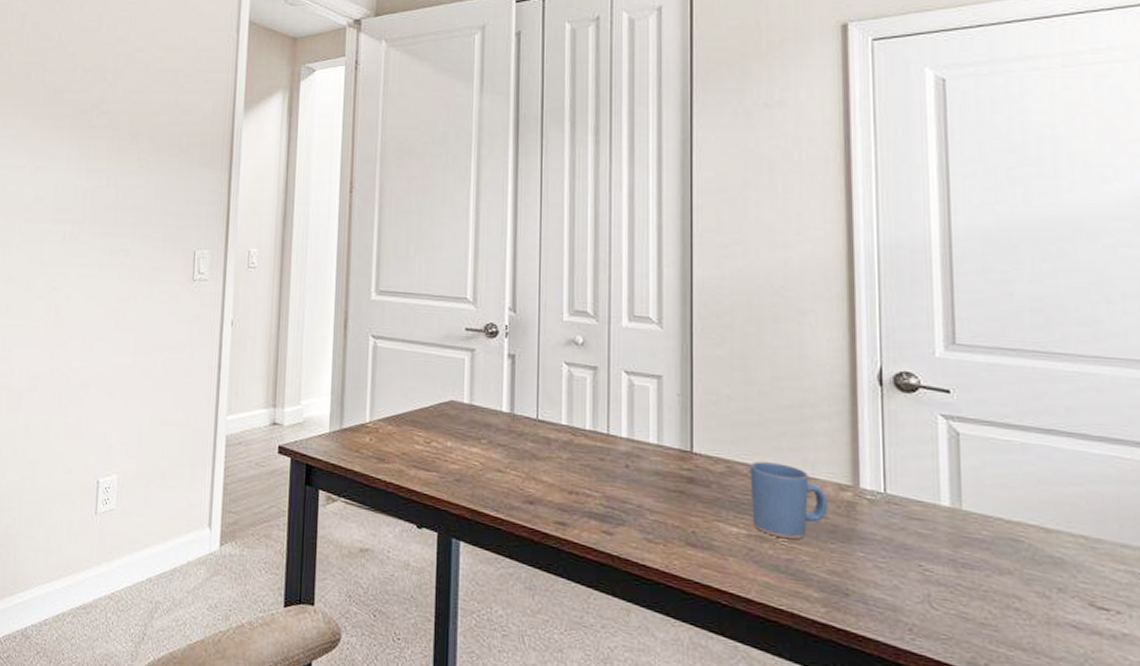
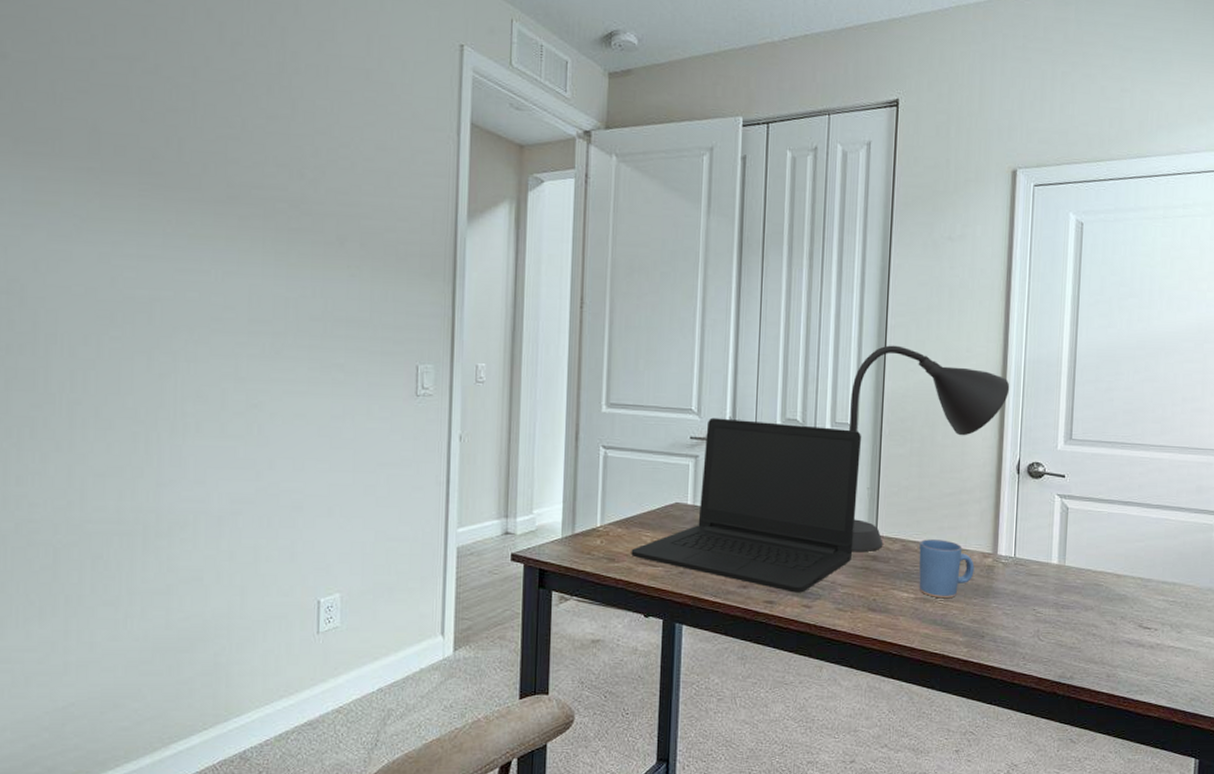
laptop: none [402,307,668,516] -> present [631,417,862,593]
desk lamp: none [652,228,860,472] -> present [849,345,1010,553]

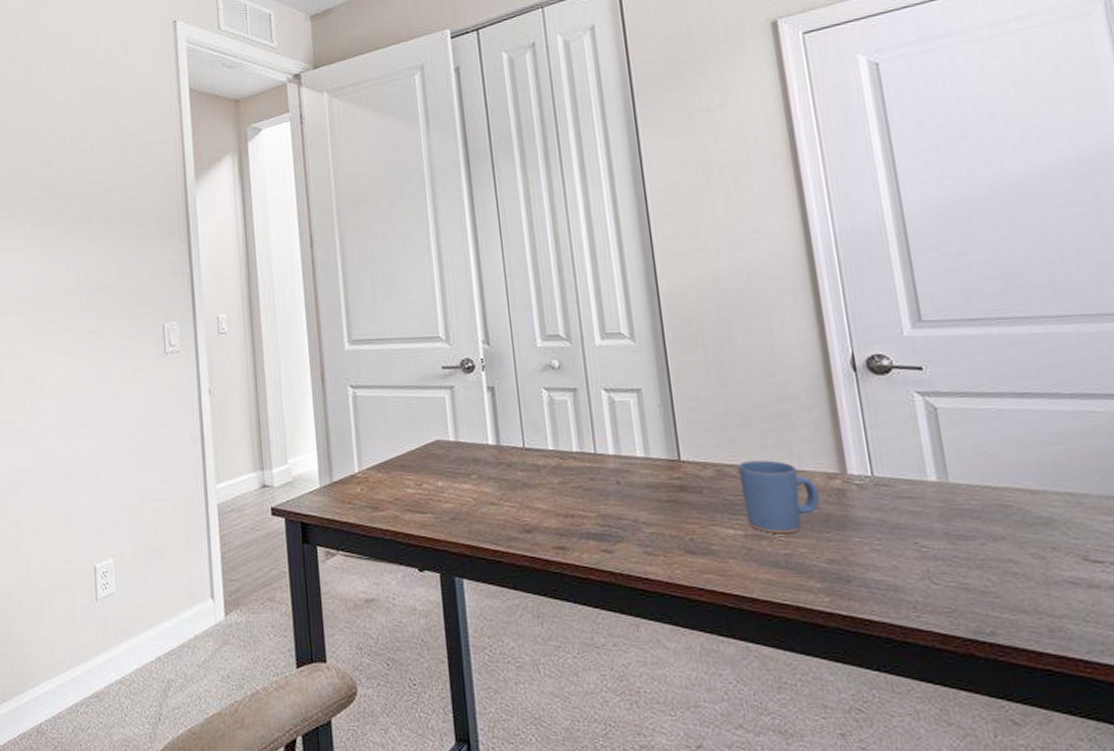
laptop: present [631,417,862,593] -> none [394,339,653,536]
desk lamp: present [849,345,1010,553] -> none [618,237,822,483]

